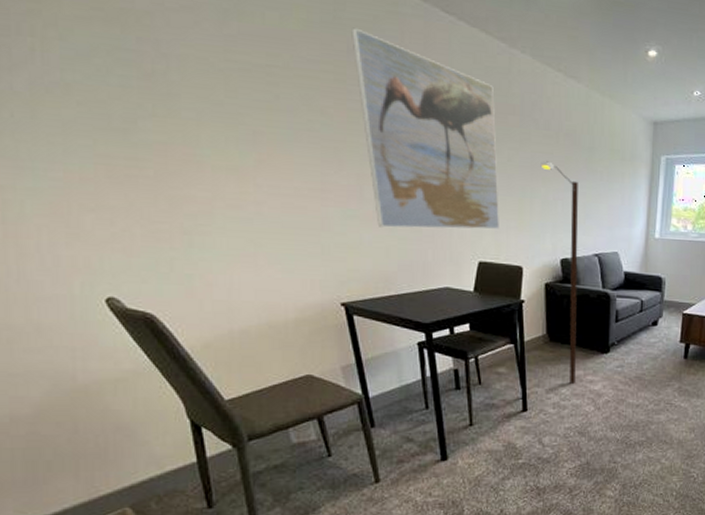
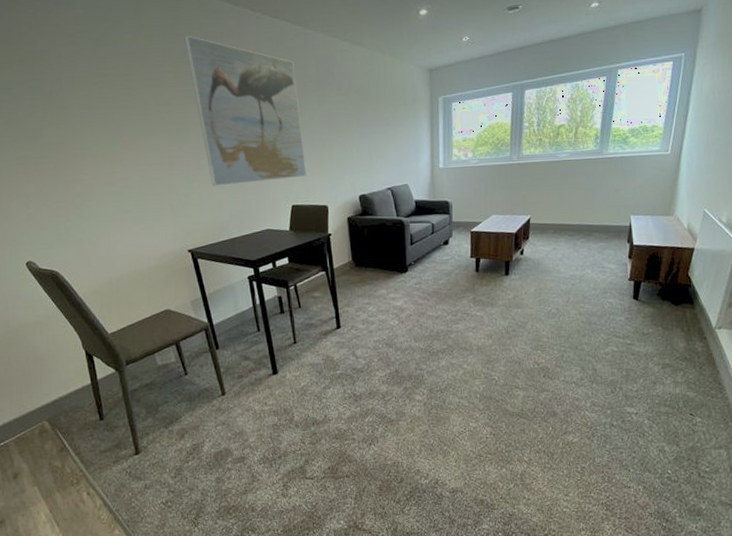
street lamp: present [540,161,578,384] -> none [336,115,380,302]

